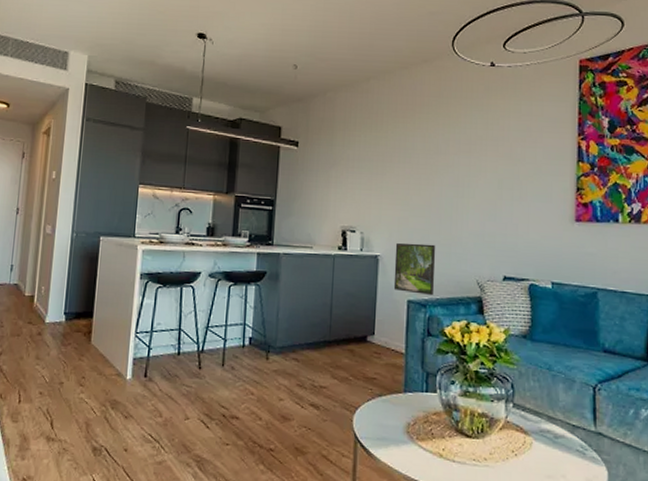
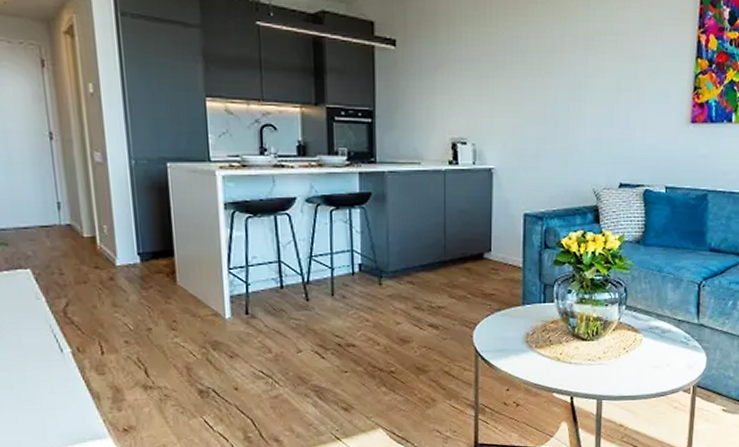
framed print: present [393,242,436,296] -> none [509,153,552,208]

